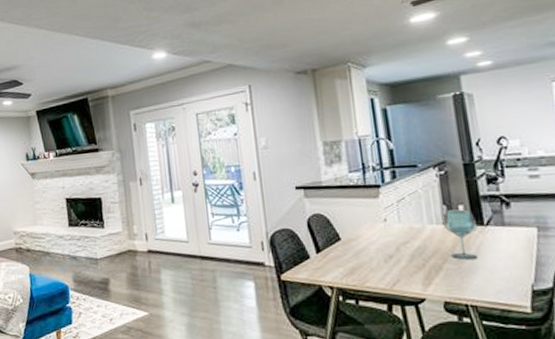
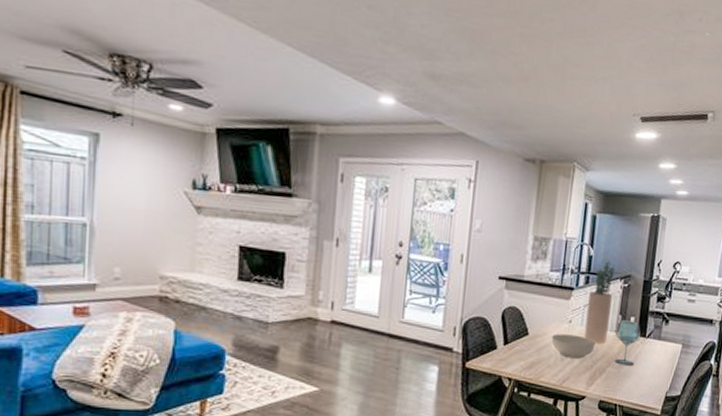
bowl: none [368,233,423,259] -> present [551,334,597,359]
vase: none [400,150,436,241] -> present [584,260,615,345]

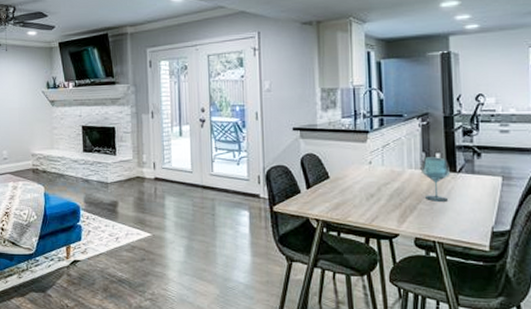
bowl: present [551,334,597,359] -> none [353,175,402,197]
vase: present [584,260,615,345] -> none [386,101,413,183]

